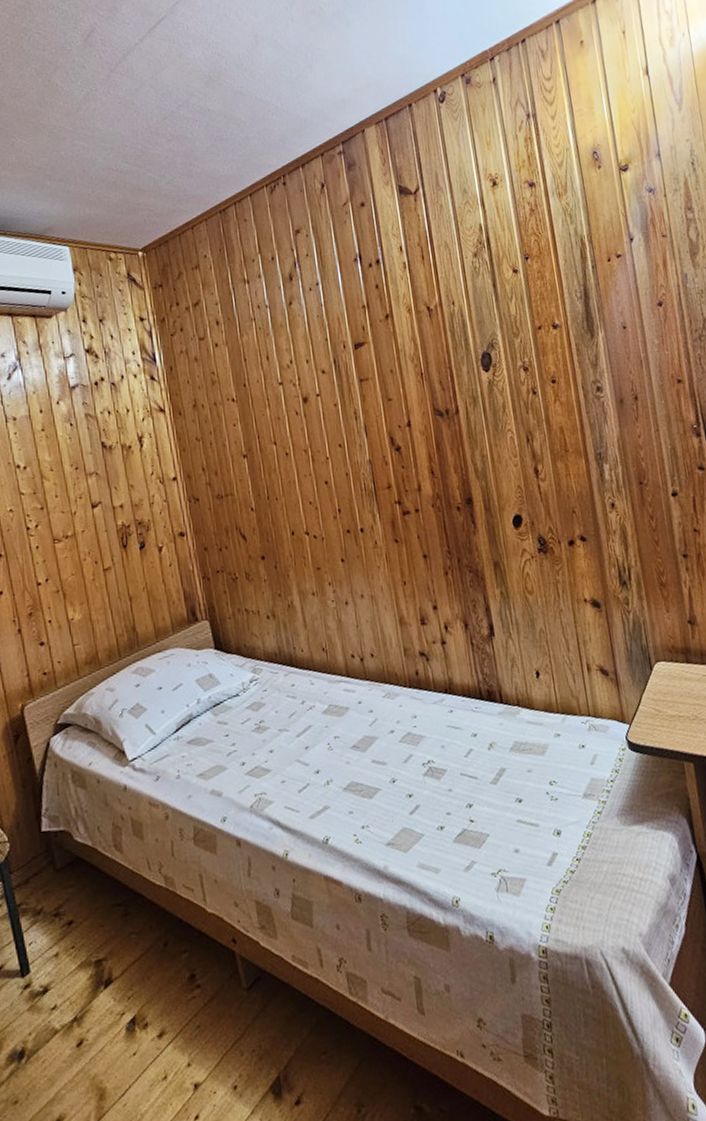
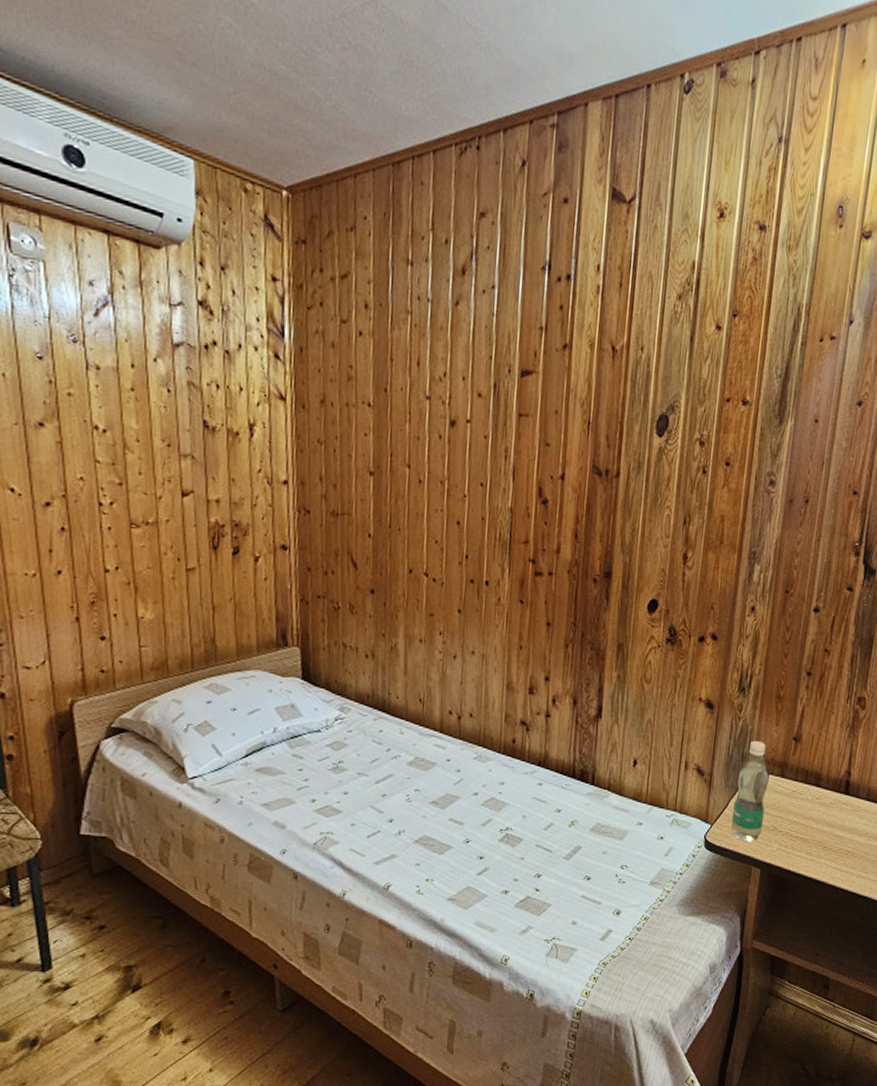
bottle: none [641,630,683,737] -> present [730,740,770,843]

